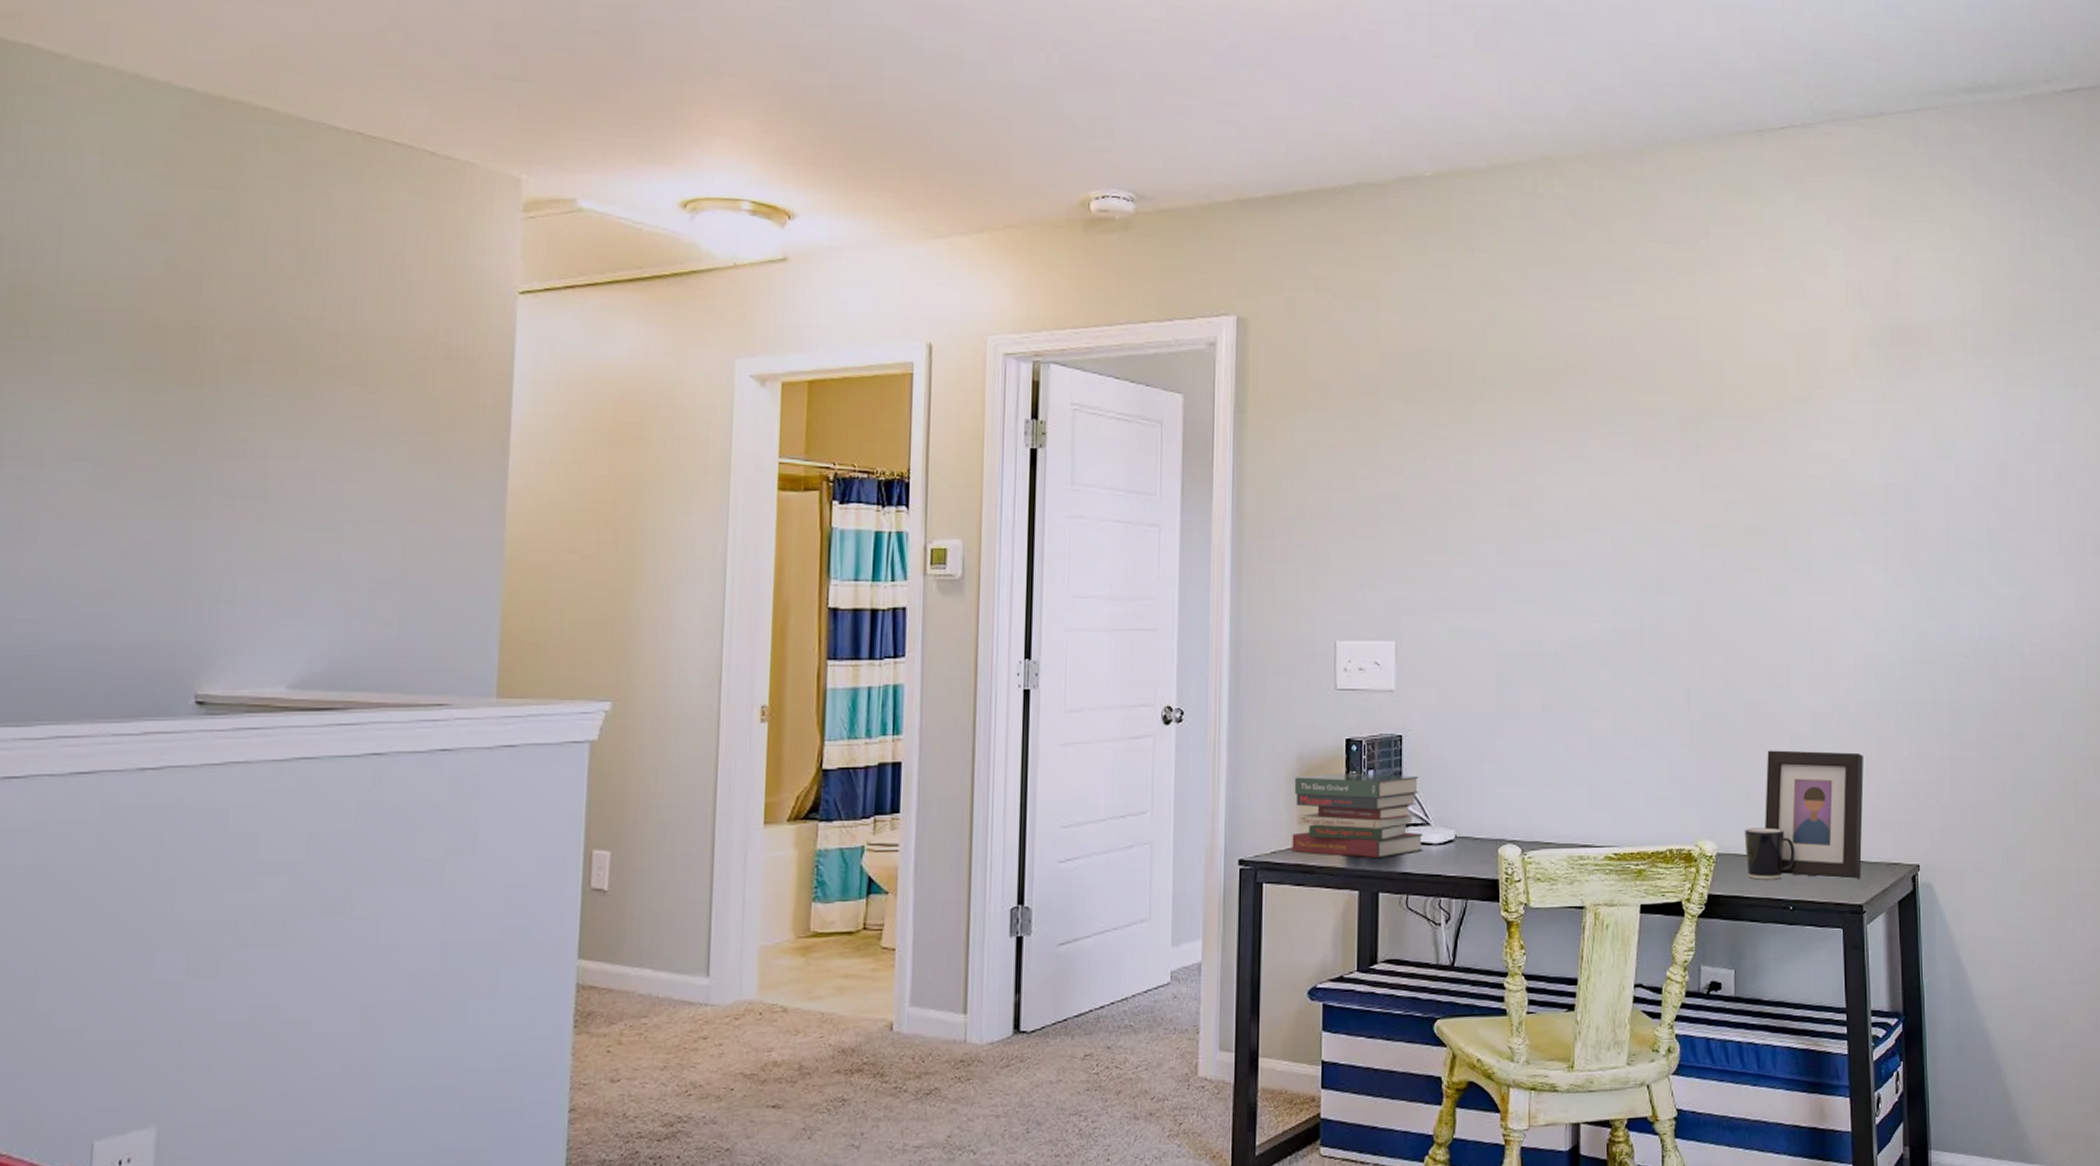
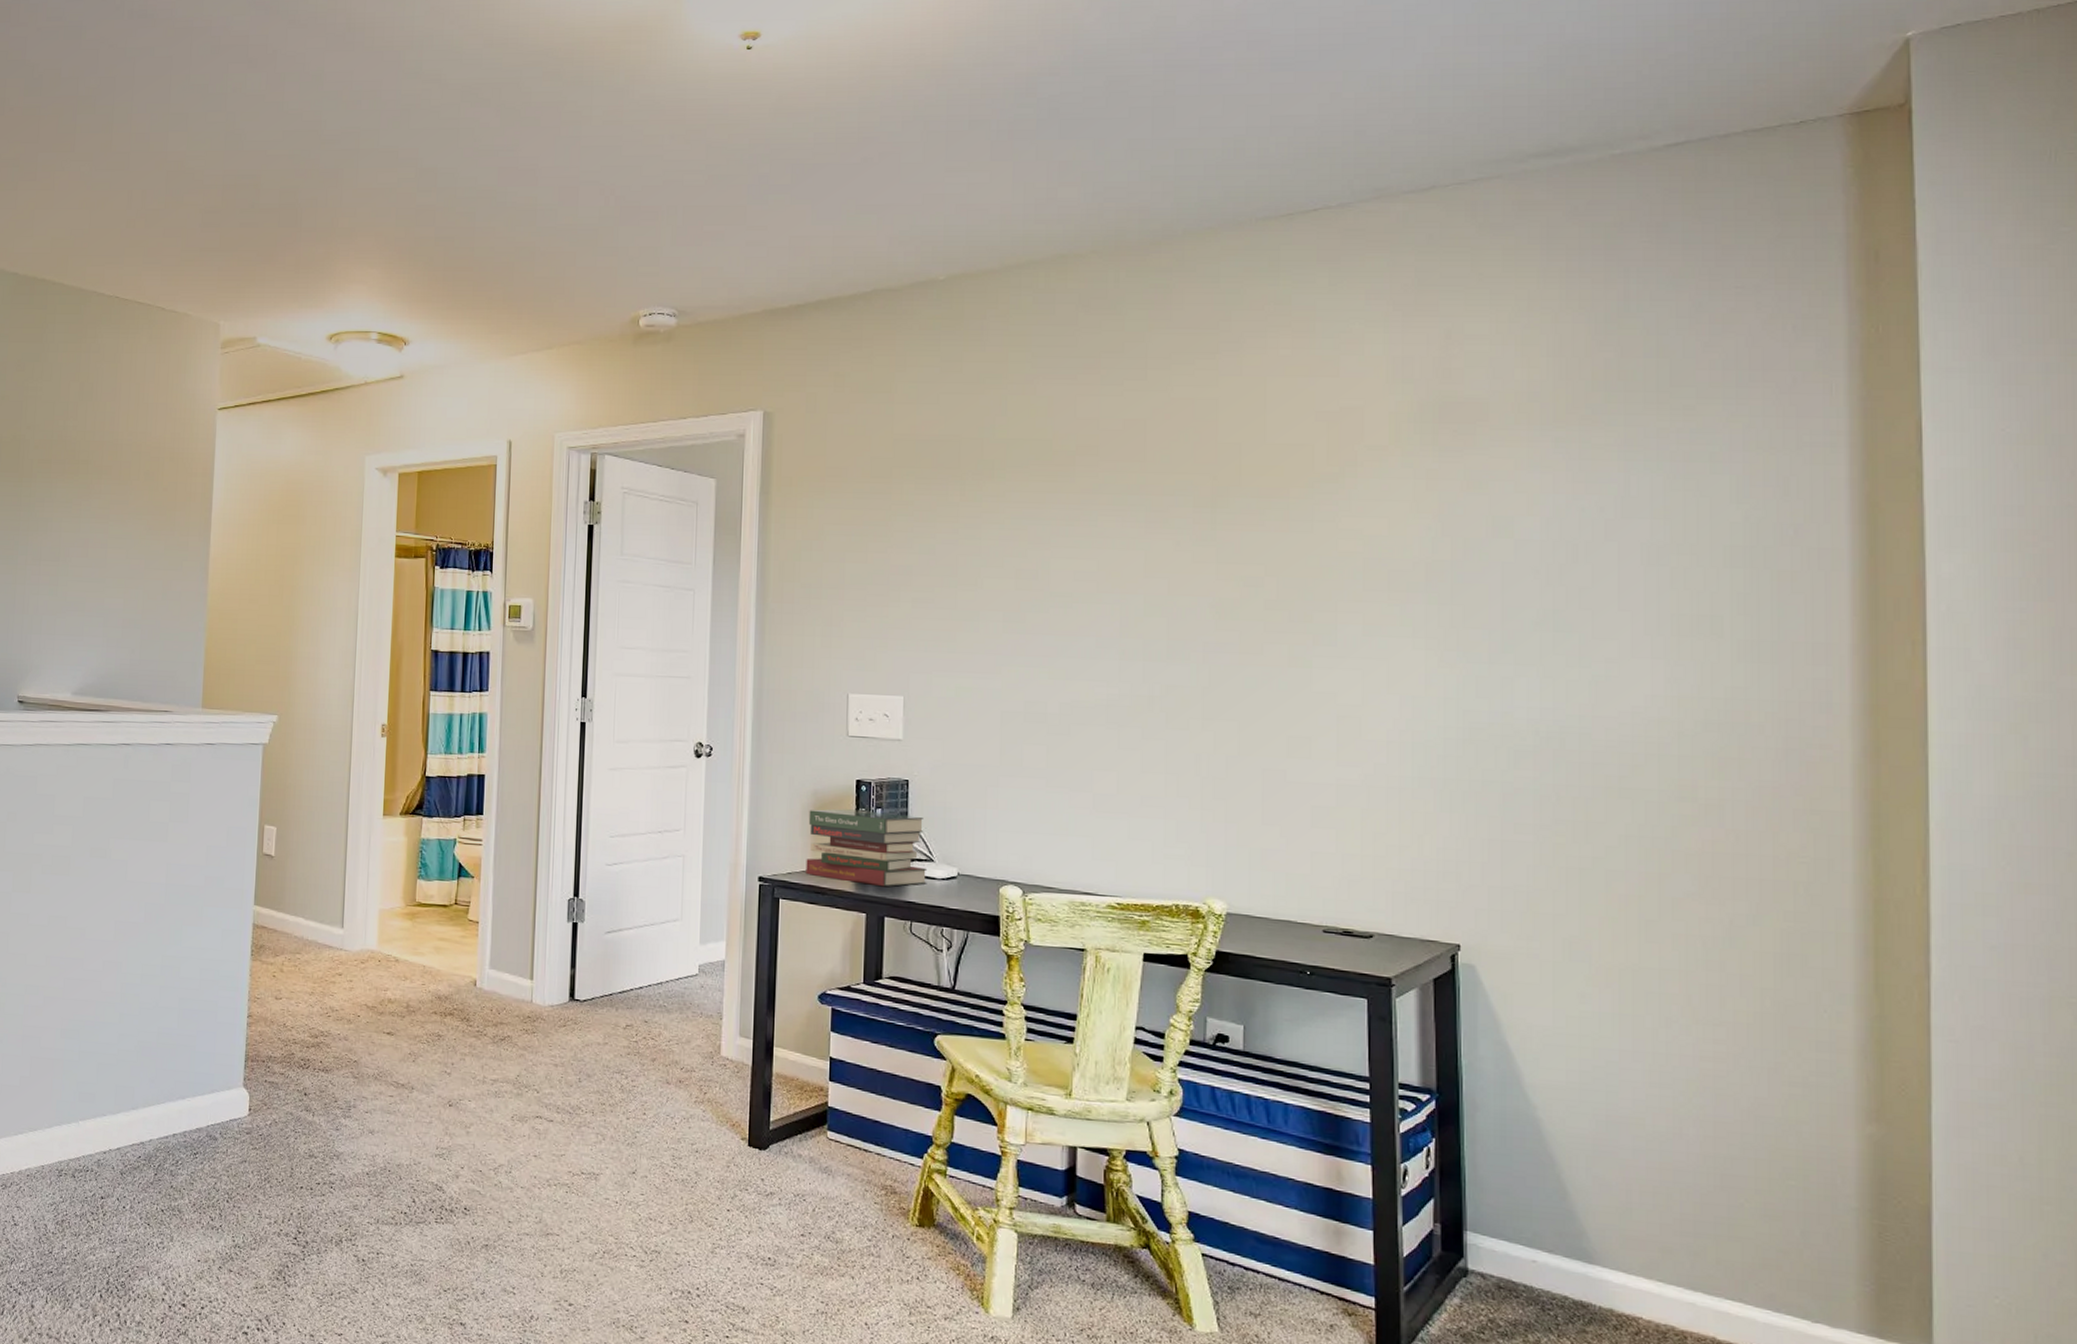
mug: present [1744,827,1796,880] -> none [1257,891,1315,944]
picture frame: present [1765,750,1864,879] -> none [1281,818,1395,952]

